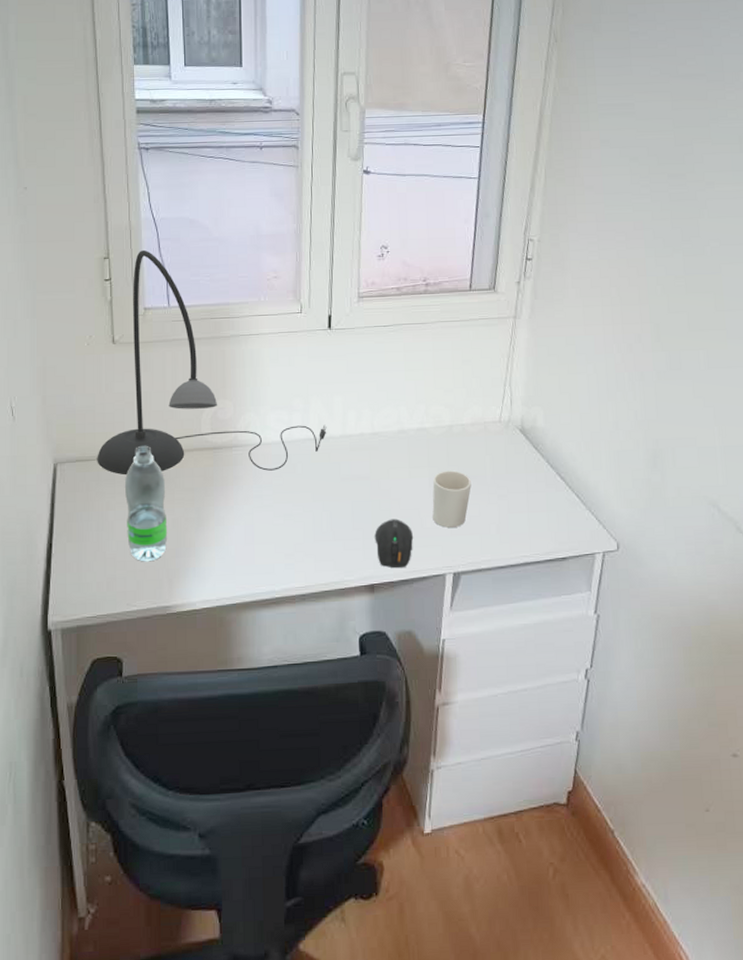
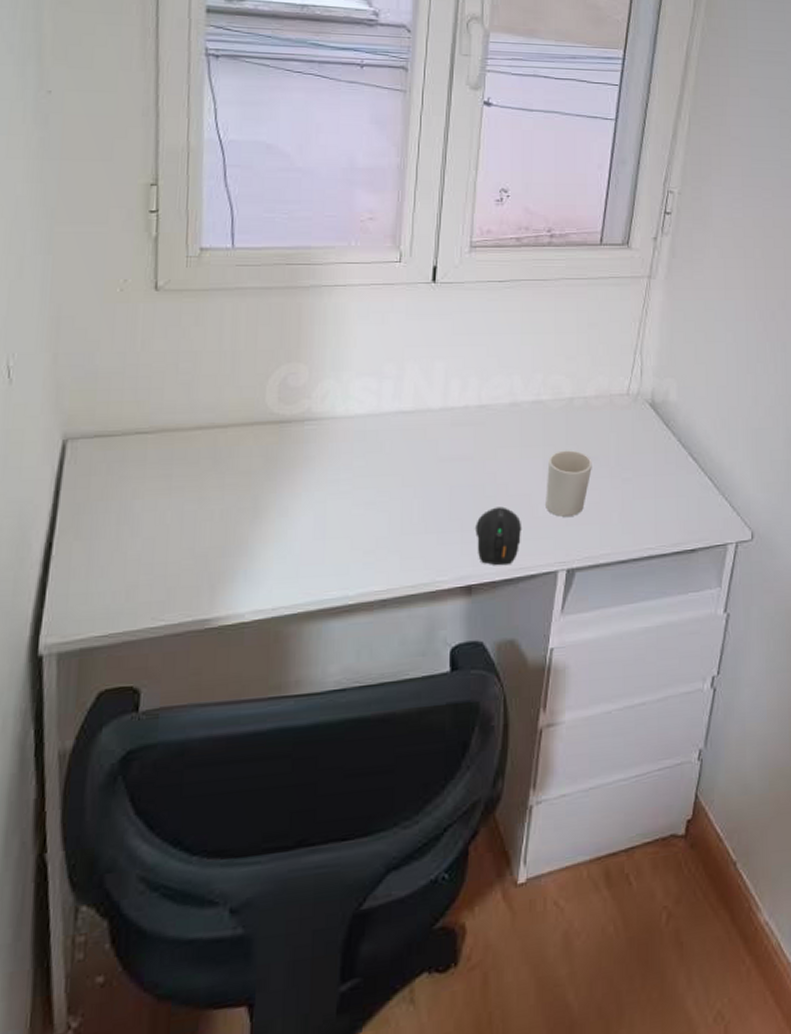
desk lamp: present [97,249,327,476] -> none [123,177,424,455]
bottle: present [124,445,168,562] -> none [158,417,213,564]

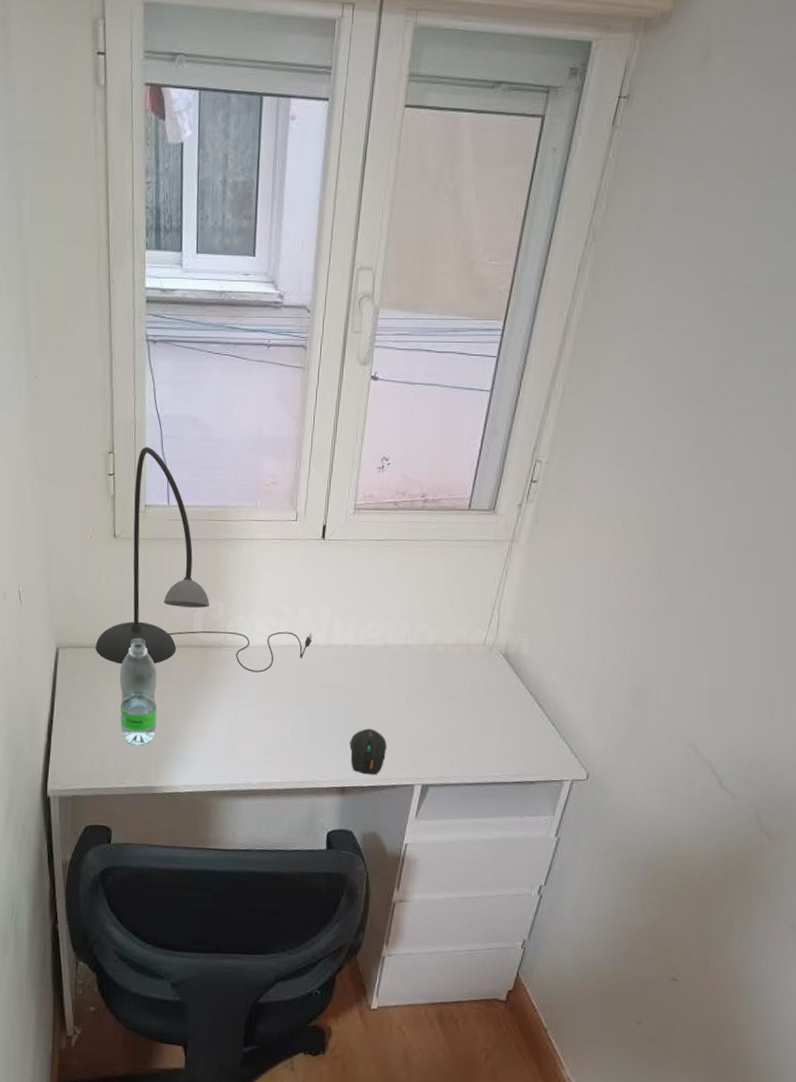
desk lamp: none [123,177,424,455] -> present [95,446,313,673]
bottle: none [158,417,213,564] -> present [119,638,157,745]
mug: present [546,450,592,517] -> none [407,688,449,742]

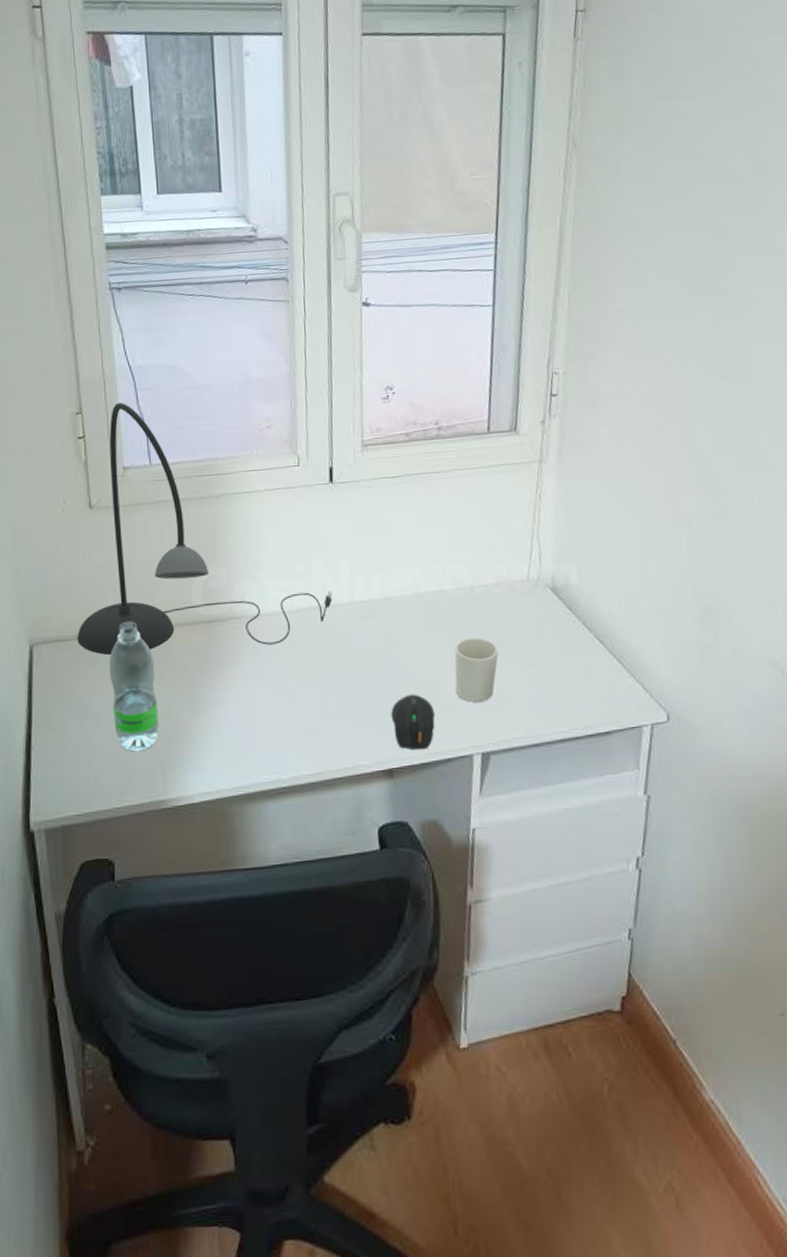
mug: none [407,688,449,742] -> present [454,637,499,702]

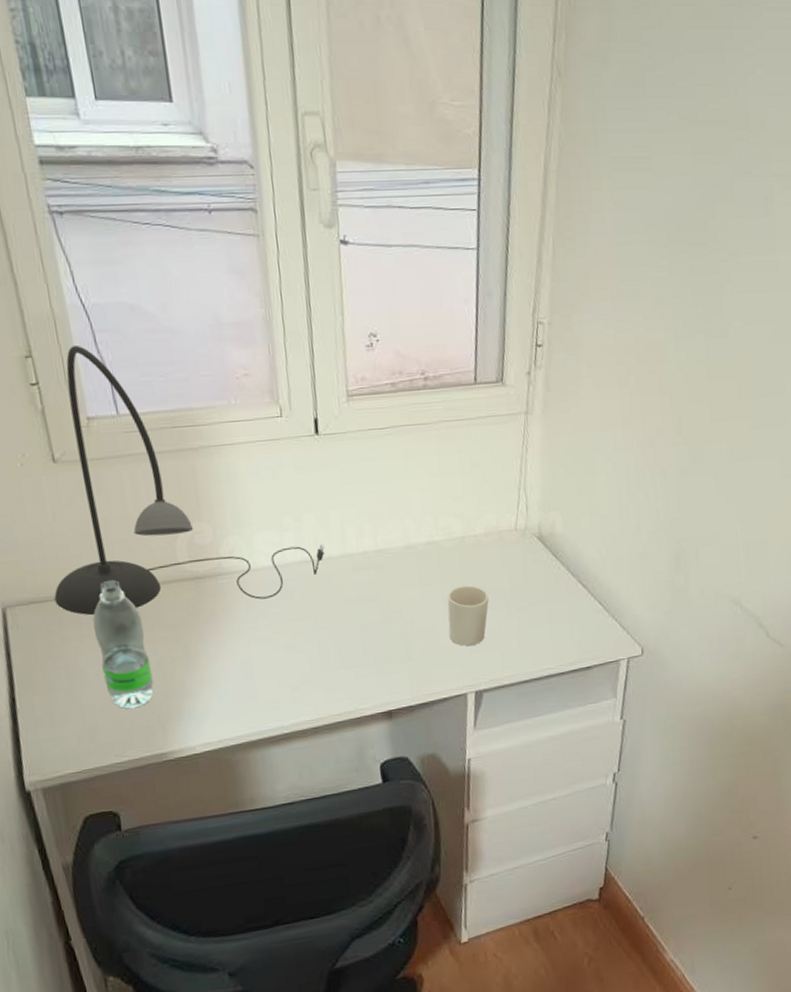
computer mouse: present [391,694,435,750] -> none [388,640,431,692]

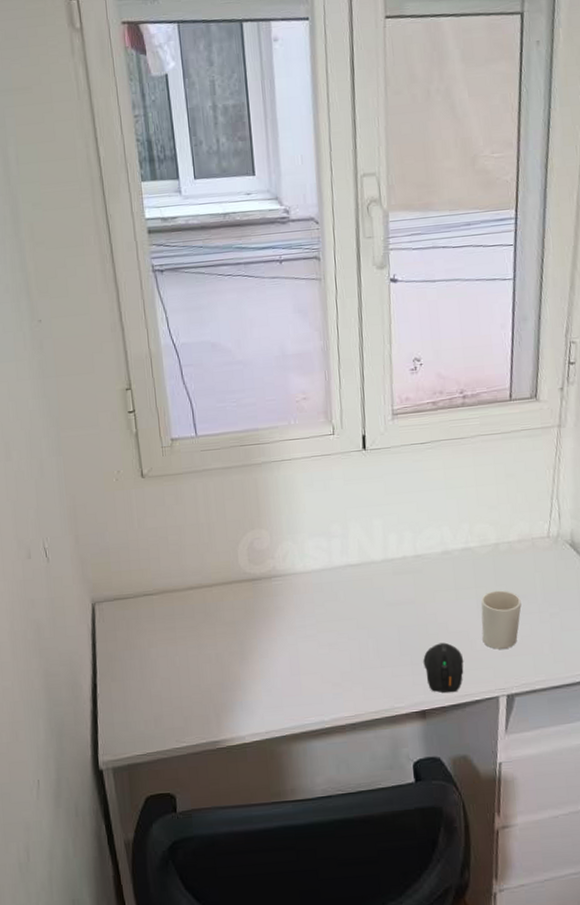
desk lamp: present [54,344,325,616] -> none [134,378,368,612]
bottle: present [93,580,154,709] -> none [164,580,212,698]
computer mouse: none [388,640,431,692] -> present [423,642,464,693]

